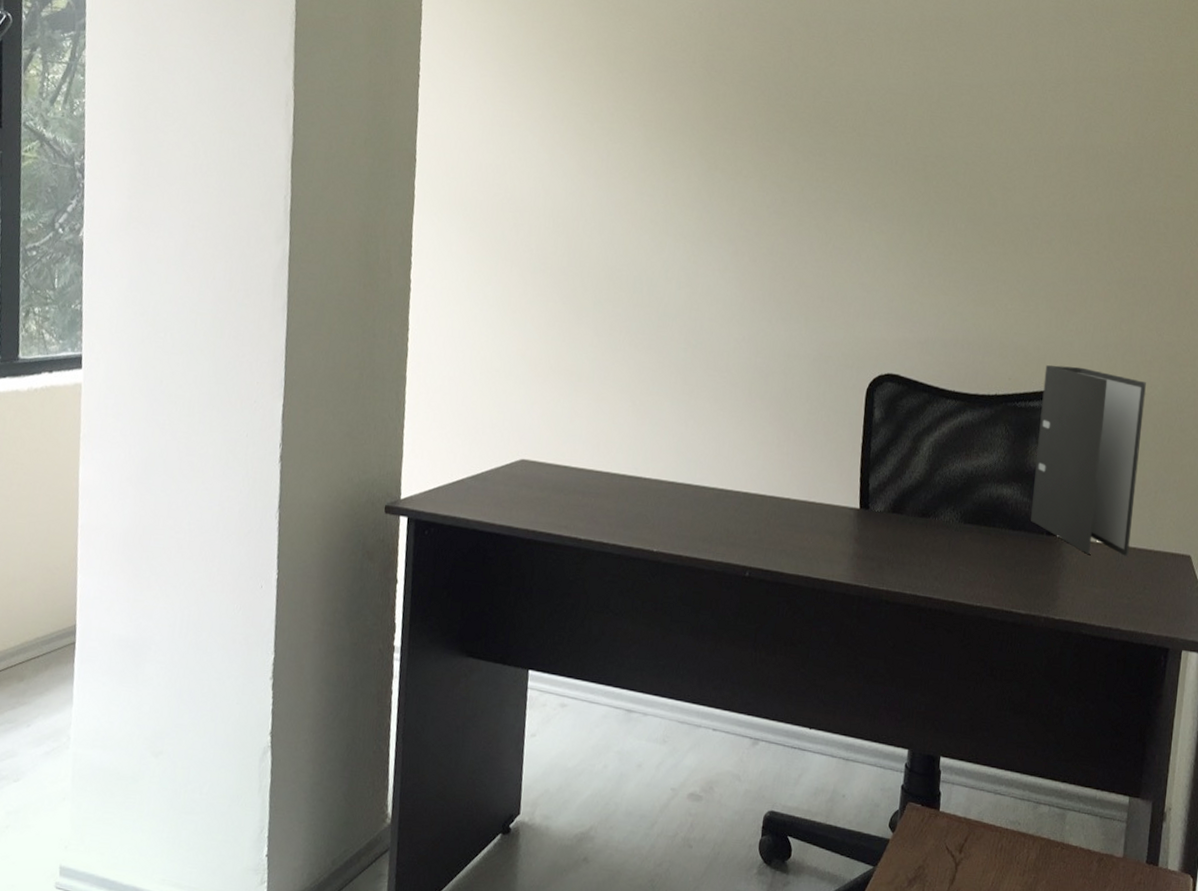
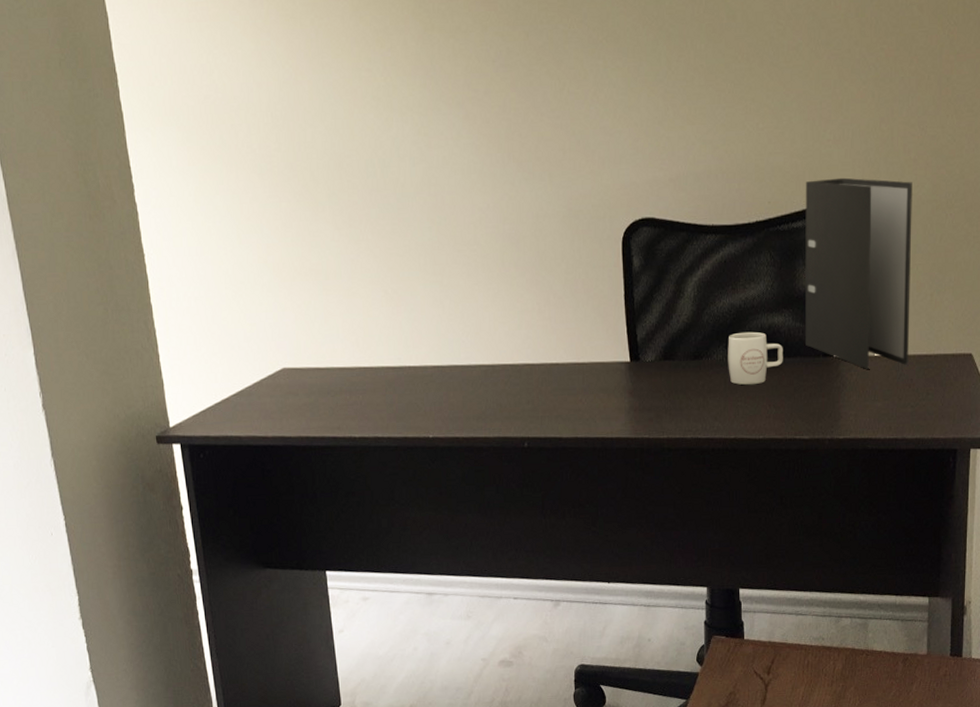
mug: none [953,498,1009,552] -> present [728,331,783,385]

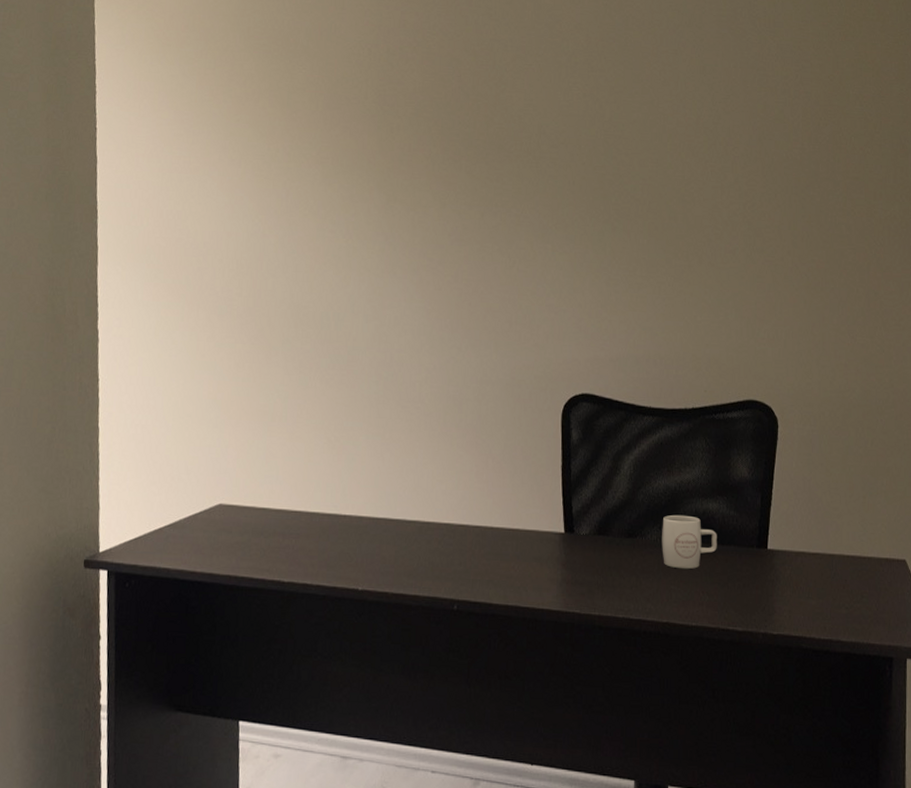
binder: present [805,177,912,369] -> none [739,374,844,565]

